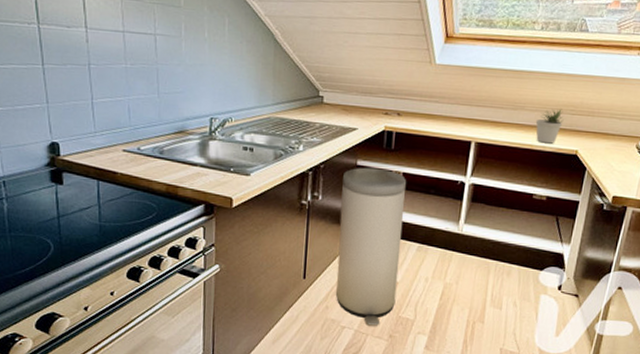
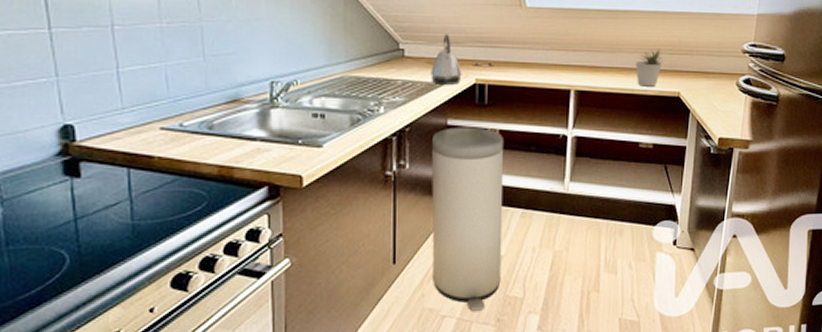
kettle: none [345,85,373,130] -> present [431,34,462,85]

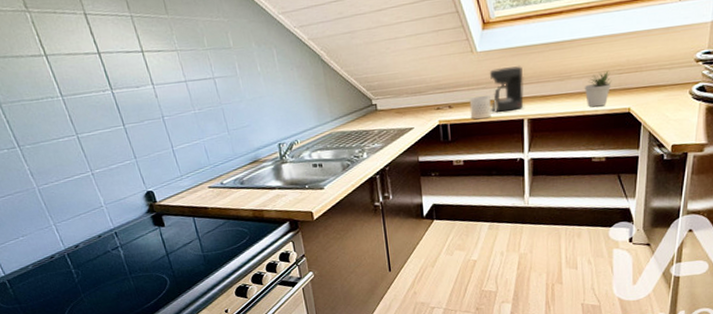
kettle: present [431,34,462,85] -> none [400,86,427,130]
pedal bin: present [431,127,504,311] -> none [407,160,477,303]
mug: none [512,57,543,84] -> present [469,95,498,120]
coffee maker: none [536,28,574,80] -> present [489,66,524,113]

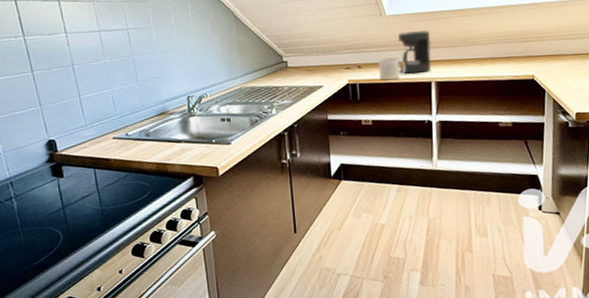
potted plant: present [584,70,612,107] -> none [489,38,516,73]

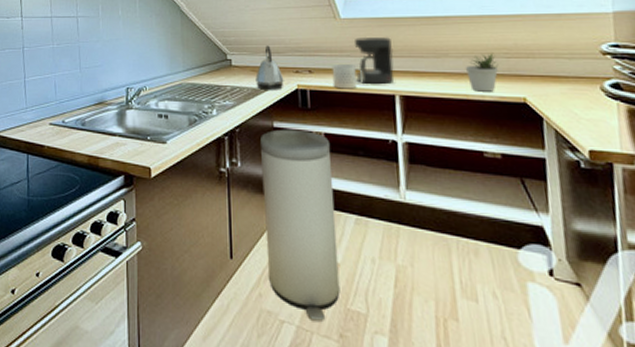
kettle: none [310,45,336,87] -> present [255,45,284,90]
pedal bin: none [316,119,385,270] -> present [259,129,340,321]
potted plant: none [489,38,516,73] -> present [465,53,499,92]

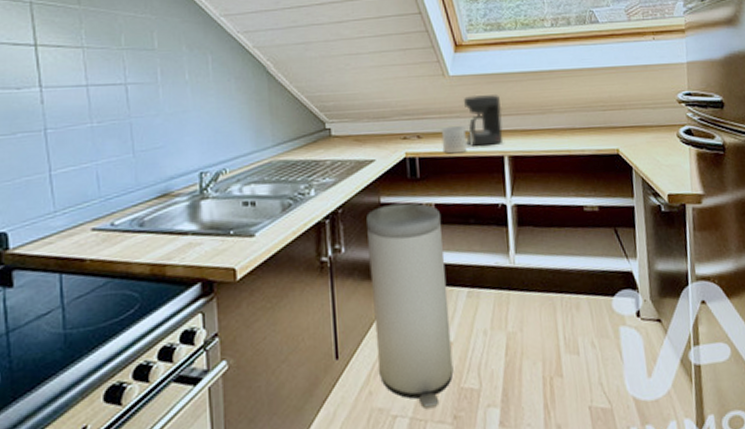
kettle: present [255,45,284,90] -> none [359,109,391,162]
potted plant: present [465,53,499,92] -> none [567,106,596,146]

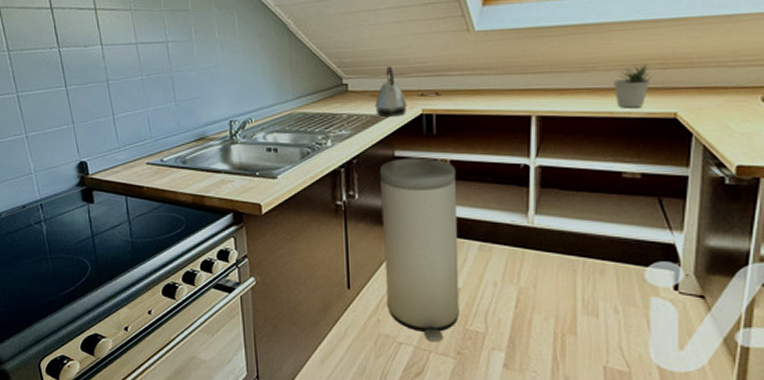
kettle: none [359,109,391,162] -> present [375,66,407,117]
mug: present [441,126,474,154] -> none [462,84,498,112]
coffee maker: present [463,94,504,148] -> none [488,50,534,106]
potted plant: none [567,106,596,146] -> present [613,63,651,108]

